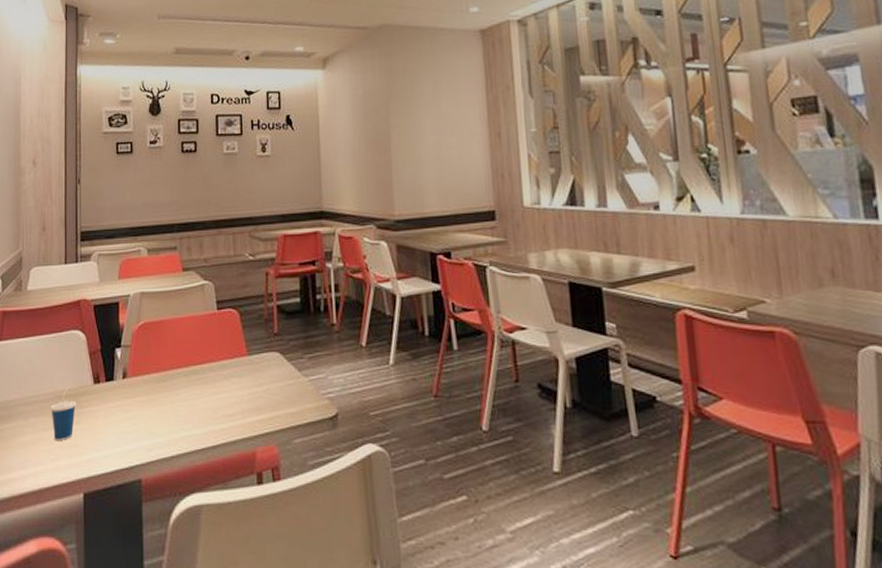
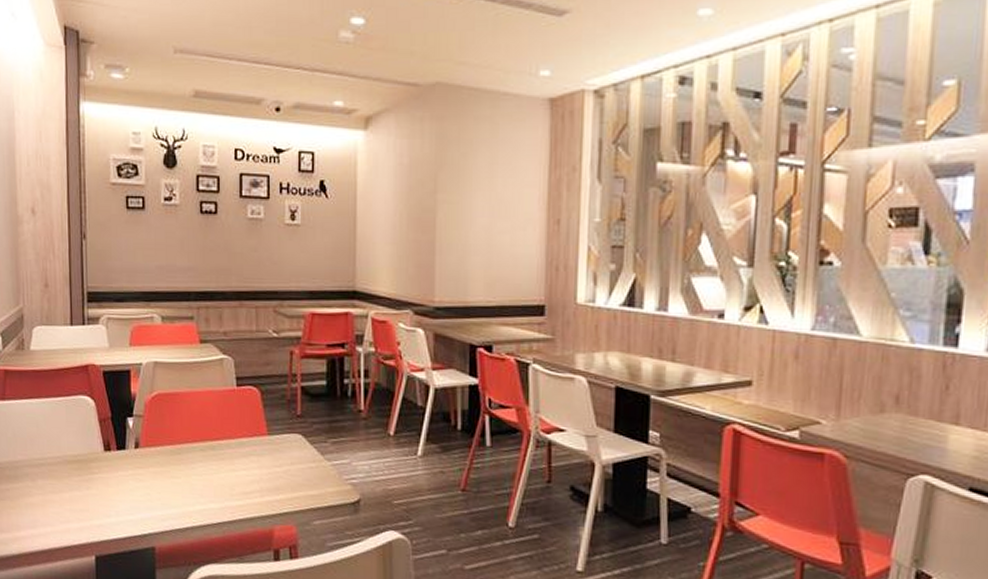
cup: present [49,385,77,440] -> none [58,450,87,504]

